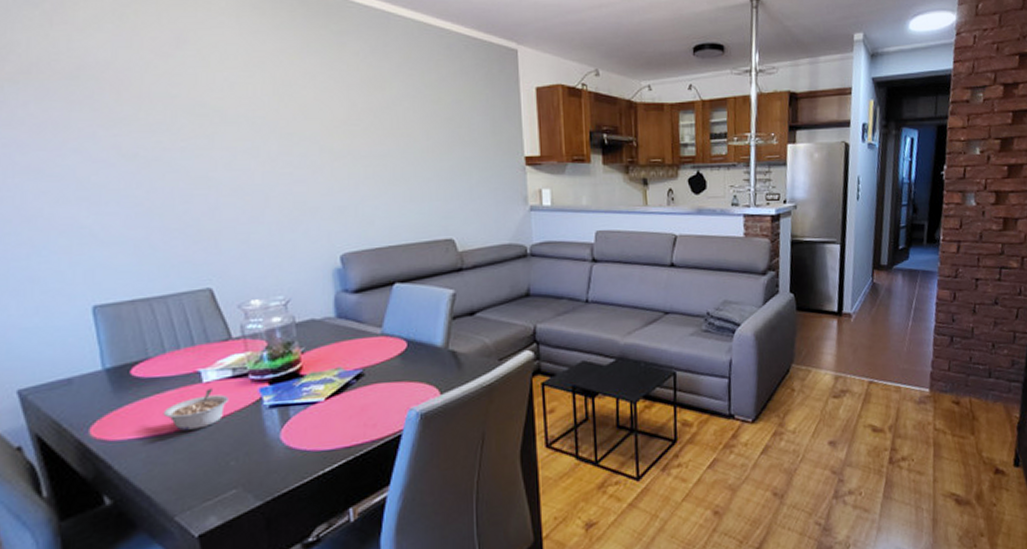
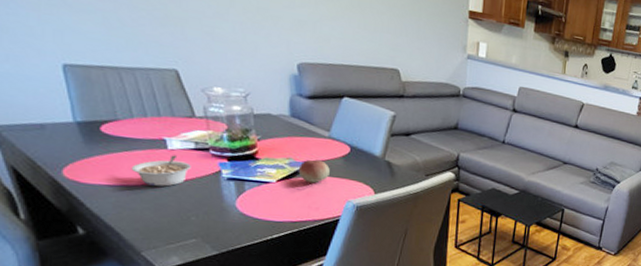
fruit: none [349,364,386,395] -> present [298,160,330,183]

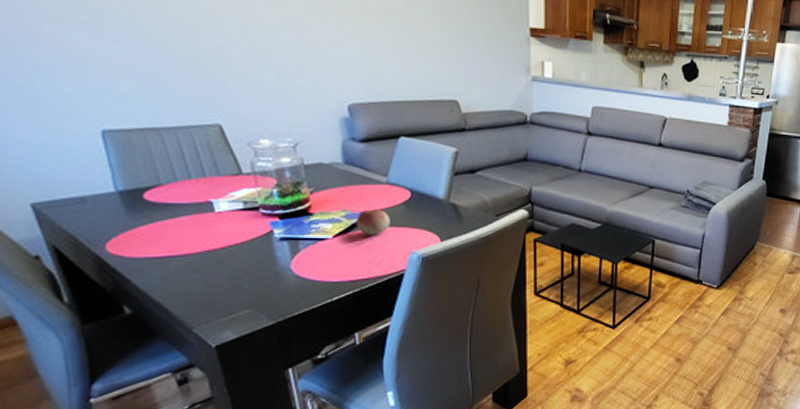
legume: present [131,155,191,187] -> none [177,218,241,254]

